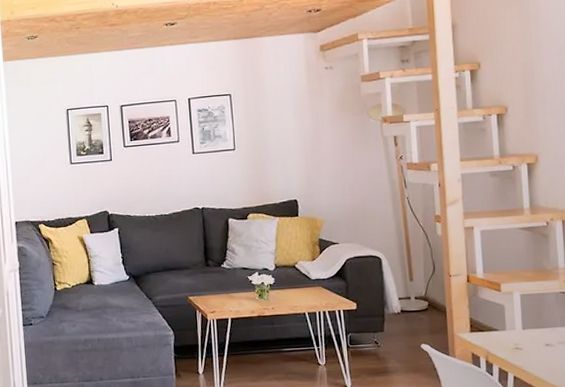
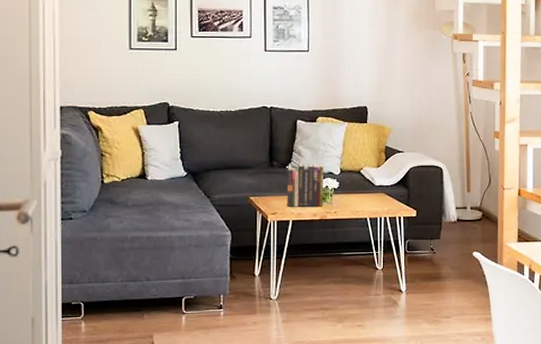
books: none [223,260,260,305] -> present [287,163,324,207]

